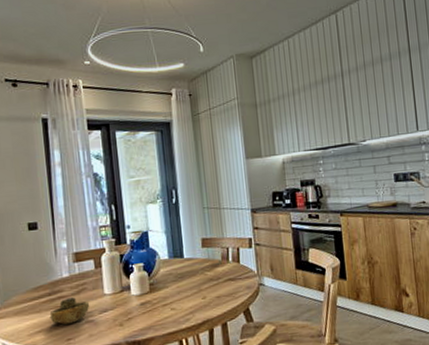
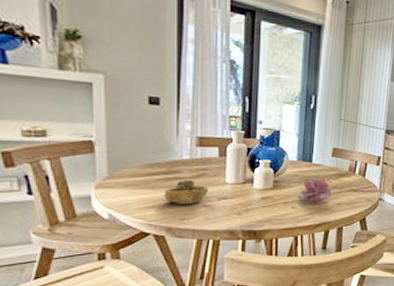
flower: none [175,272,210,300] -> present [297,178,332,203]

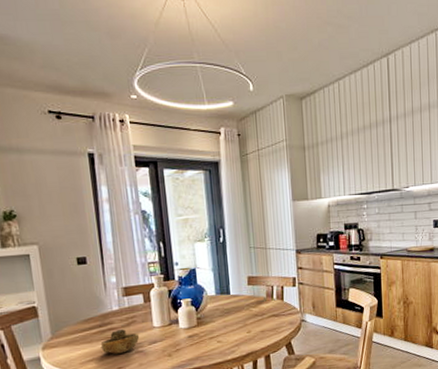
flower: present [297,178,332,203] -> none [221,308,254,334]

